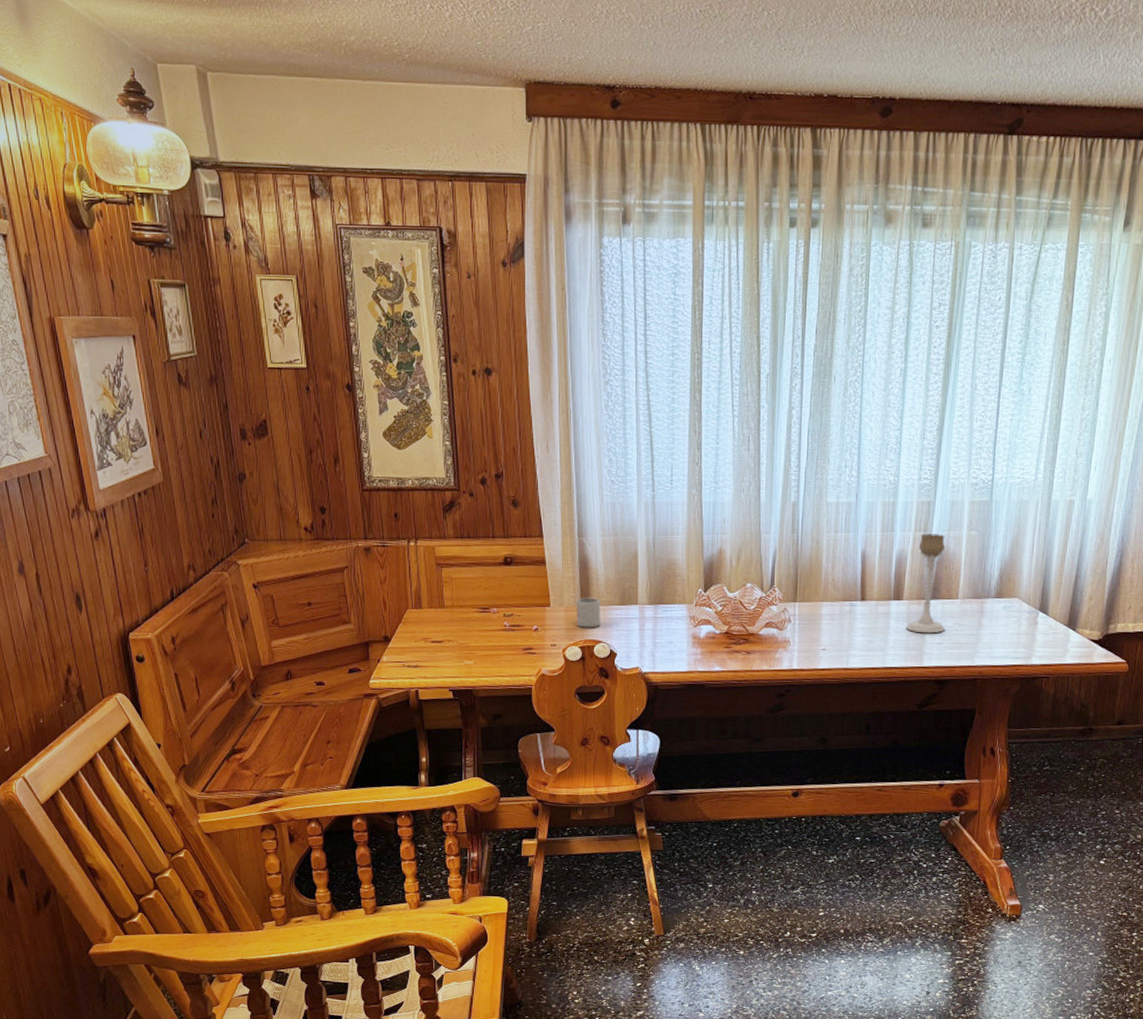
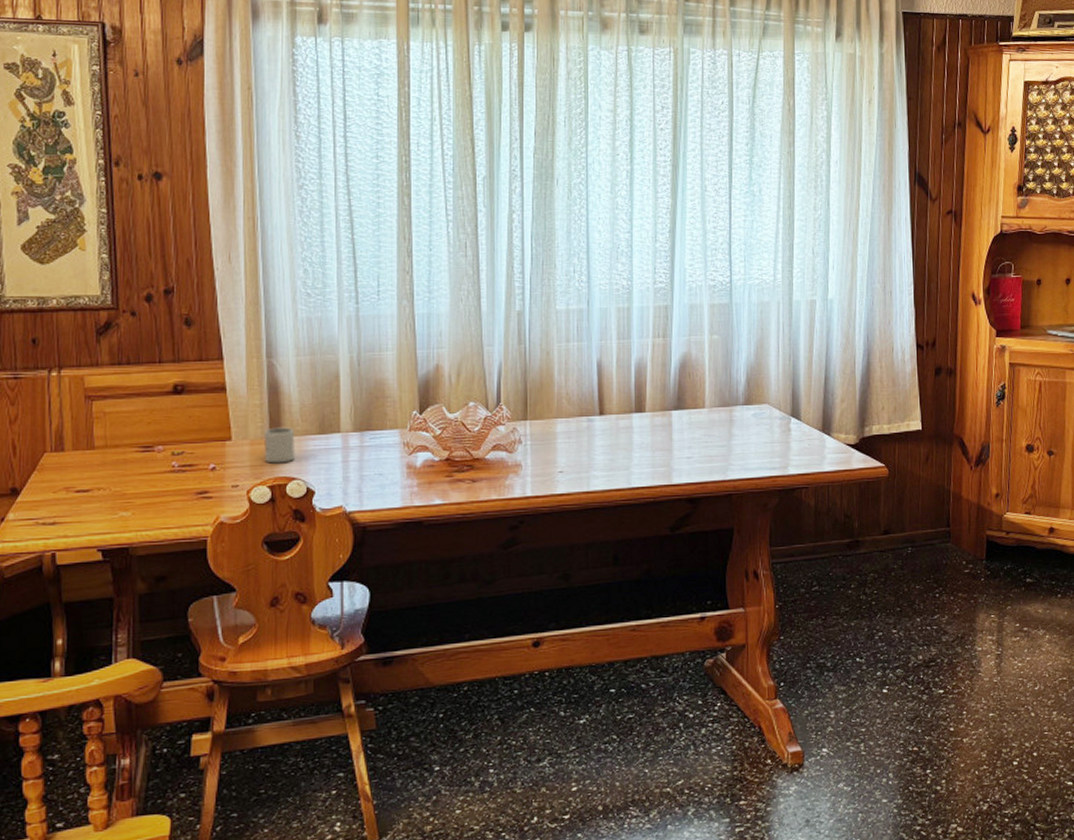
candle holder: present [905,533,946,634] -> none [650,339,694,448]

